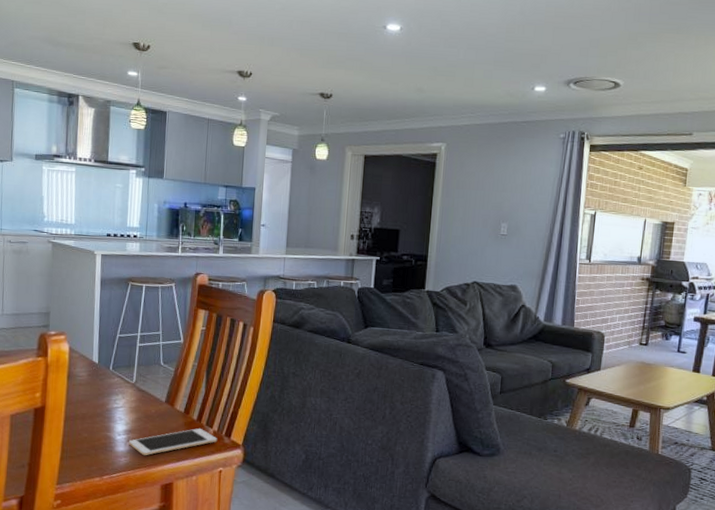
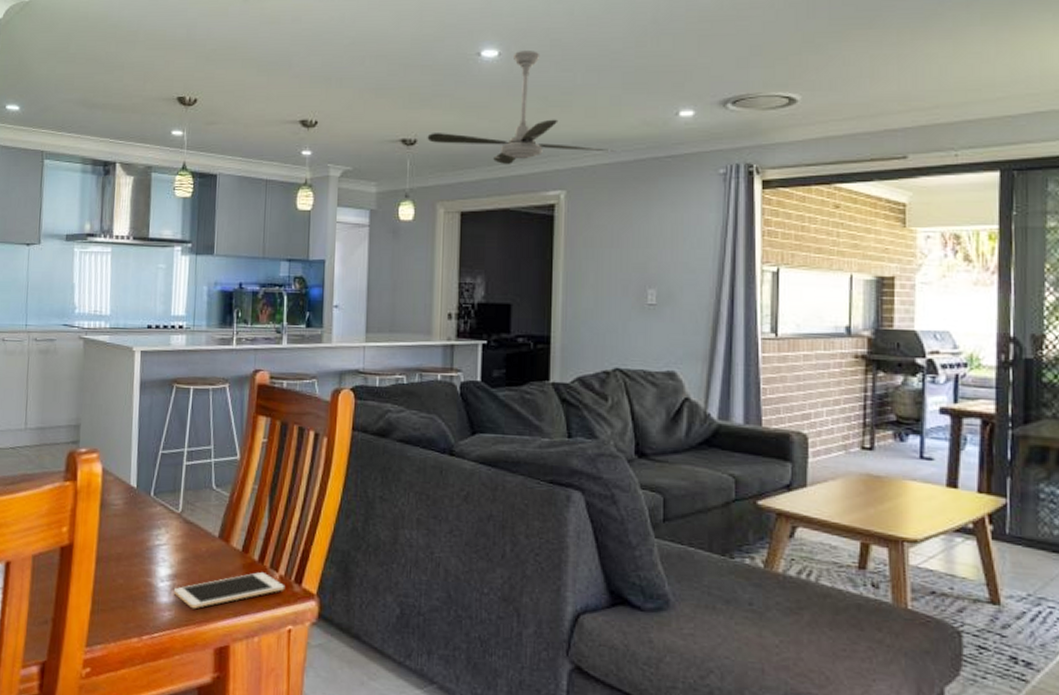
ceiling fan: none [340,27,486,120] -> present [427,51,616,165]

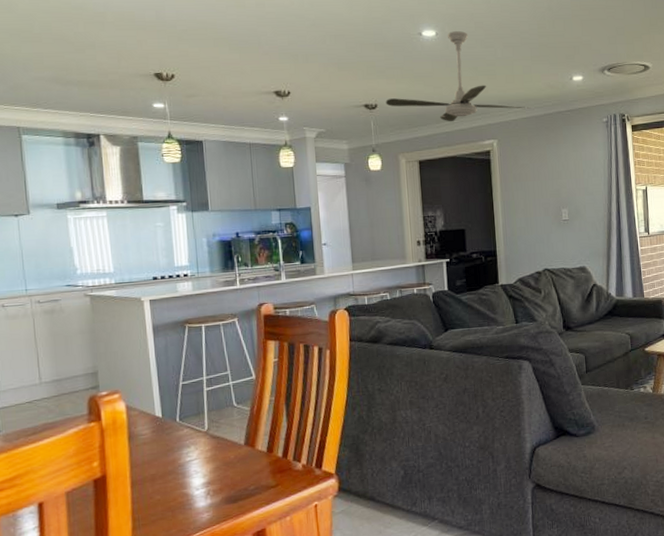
cell phone: present [173,572,285,609] -> none [209,465,308,507]

